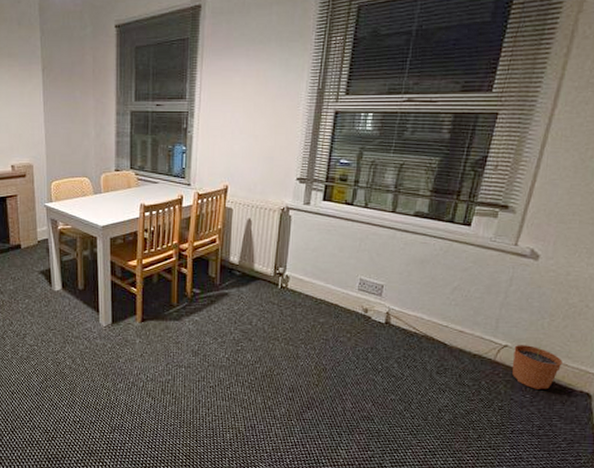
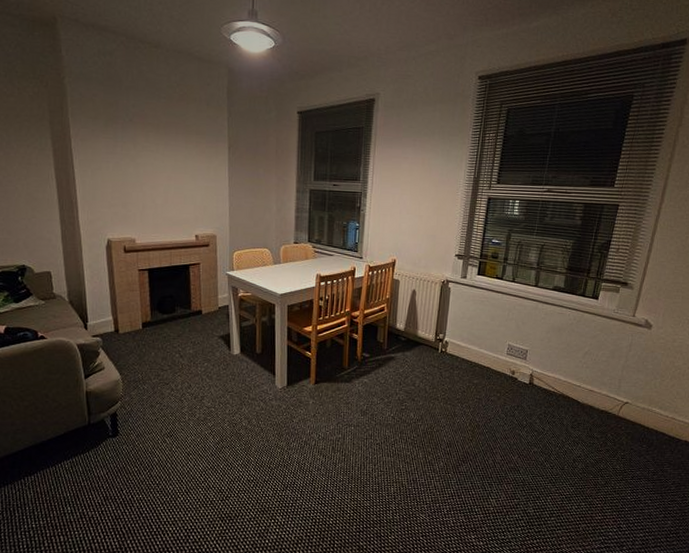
plant pot: present [512,338,563,390] -> none [631,395,671,440]

